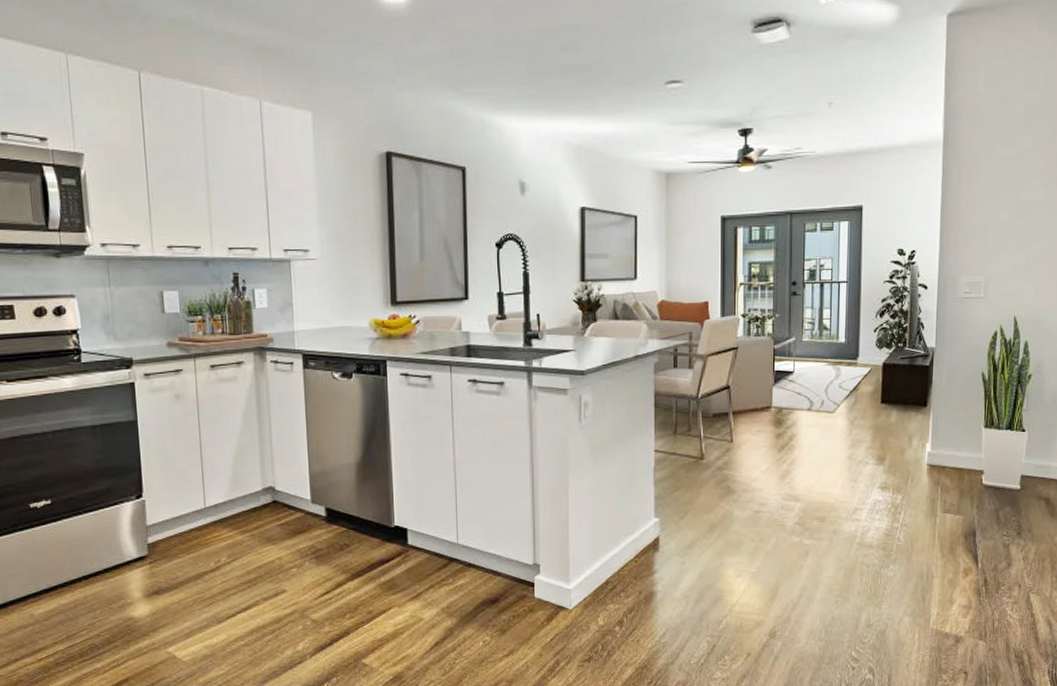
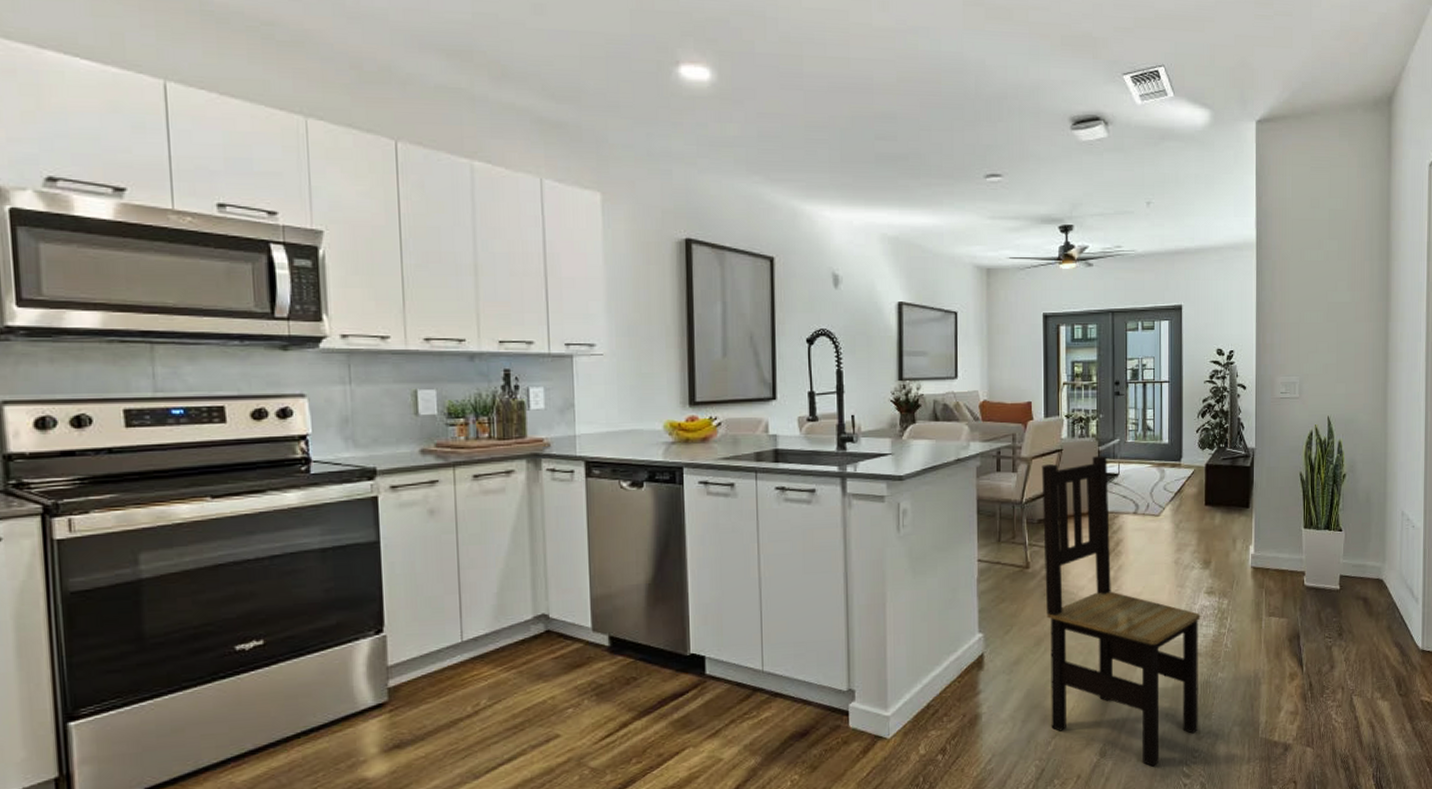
dining chair: none [717,354,874,649] -> present [1041,456,1201,767]

